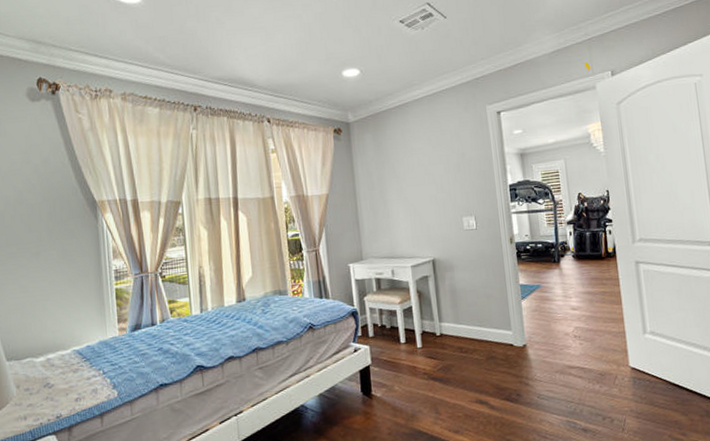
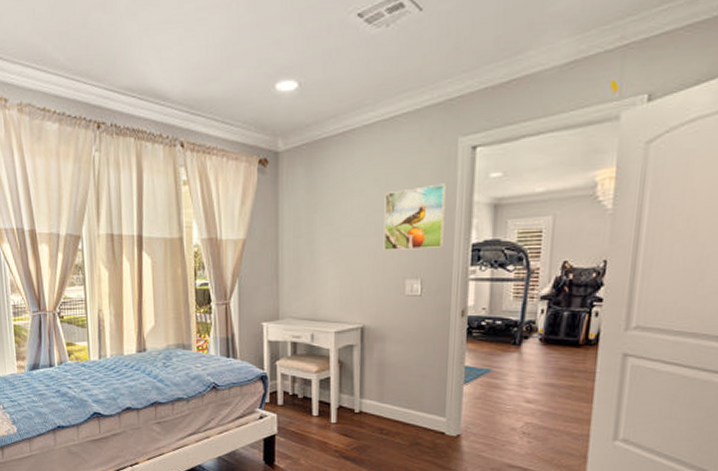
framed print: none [437,140,489,195] -> present [383,183,446,250]

